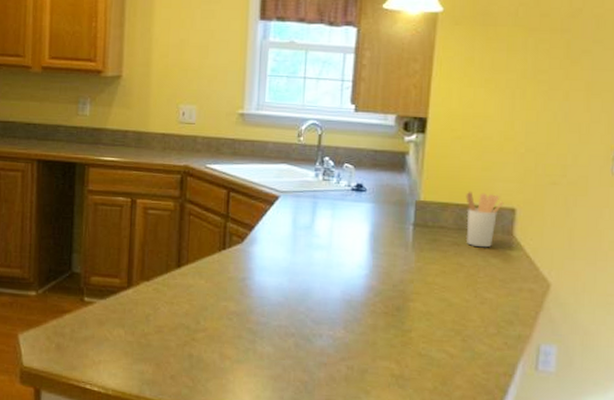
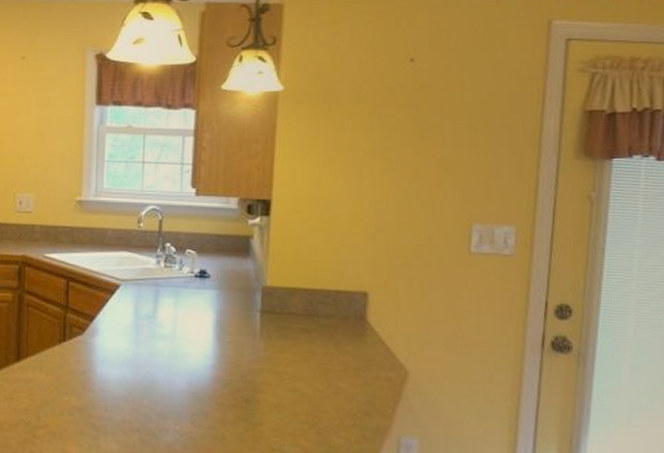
utensil holder: present [466,191,504,248] -> none [315,274,355,335]

